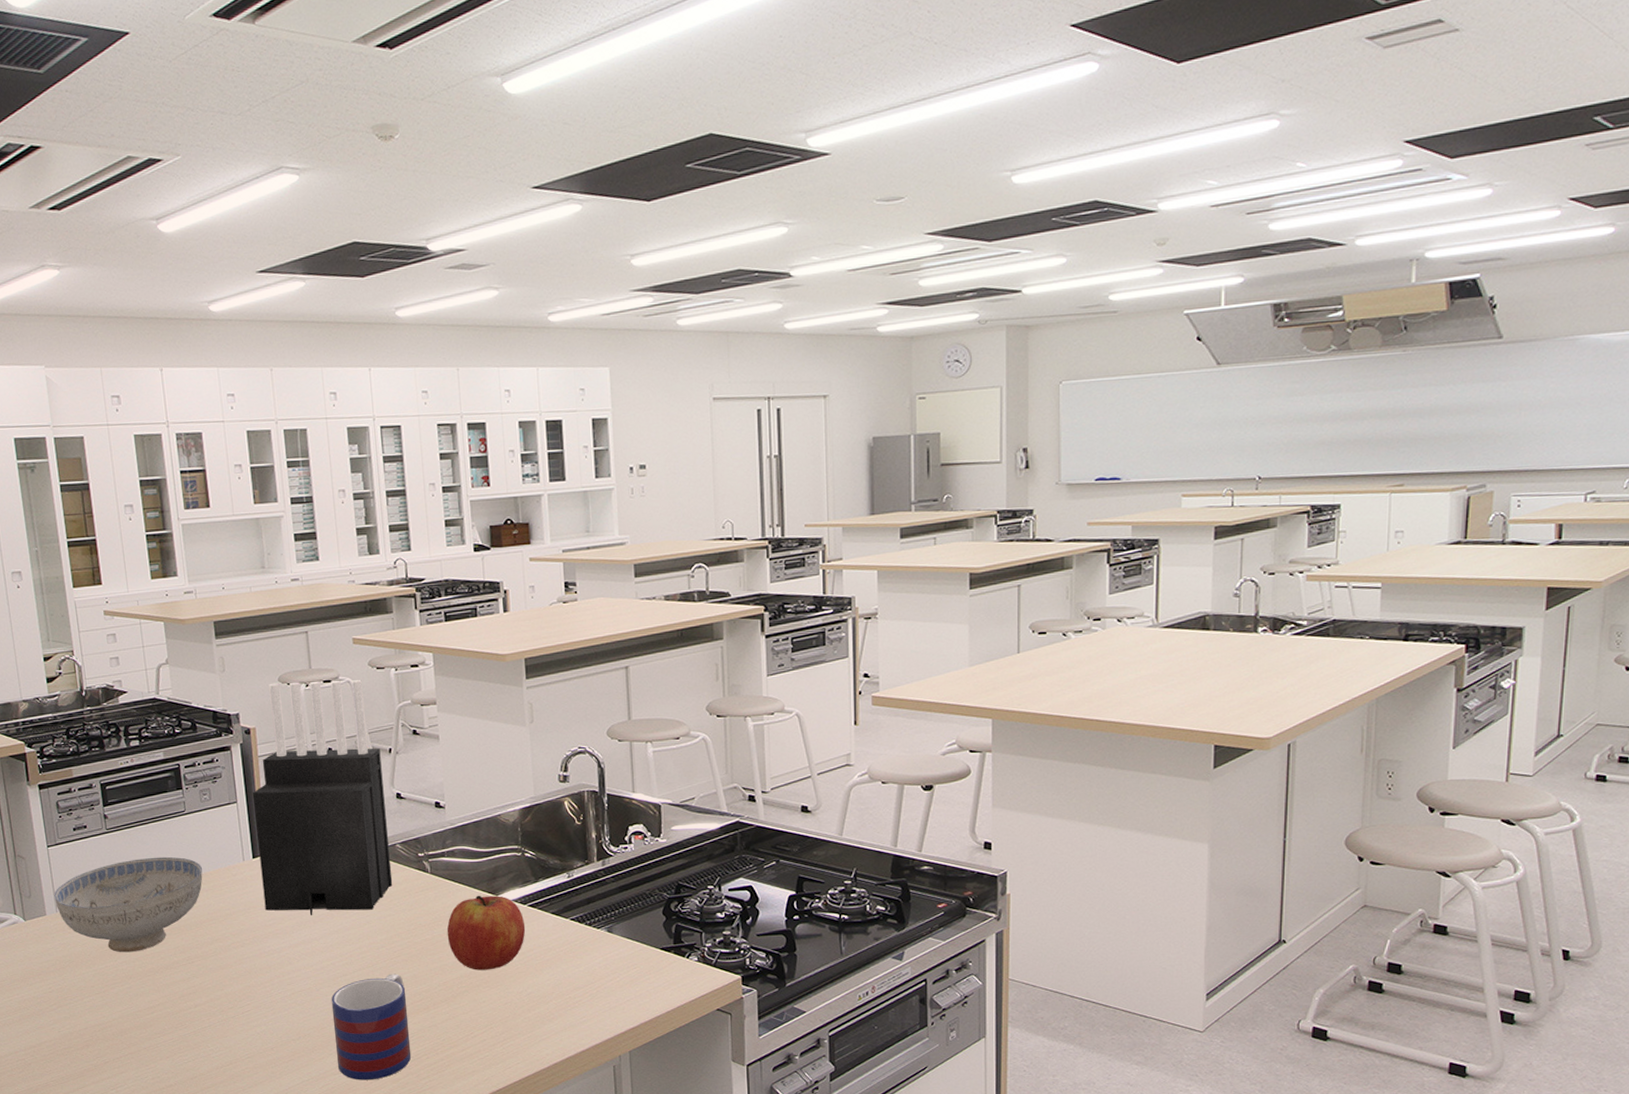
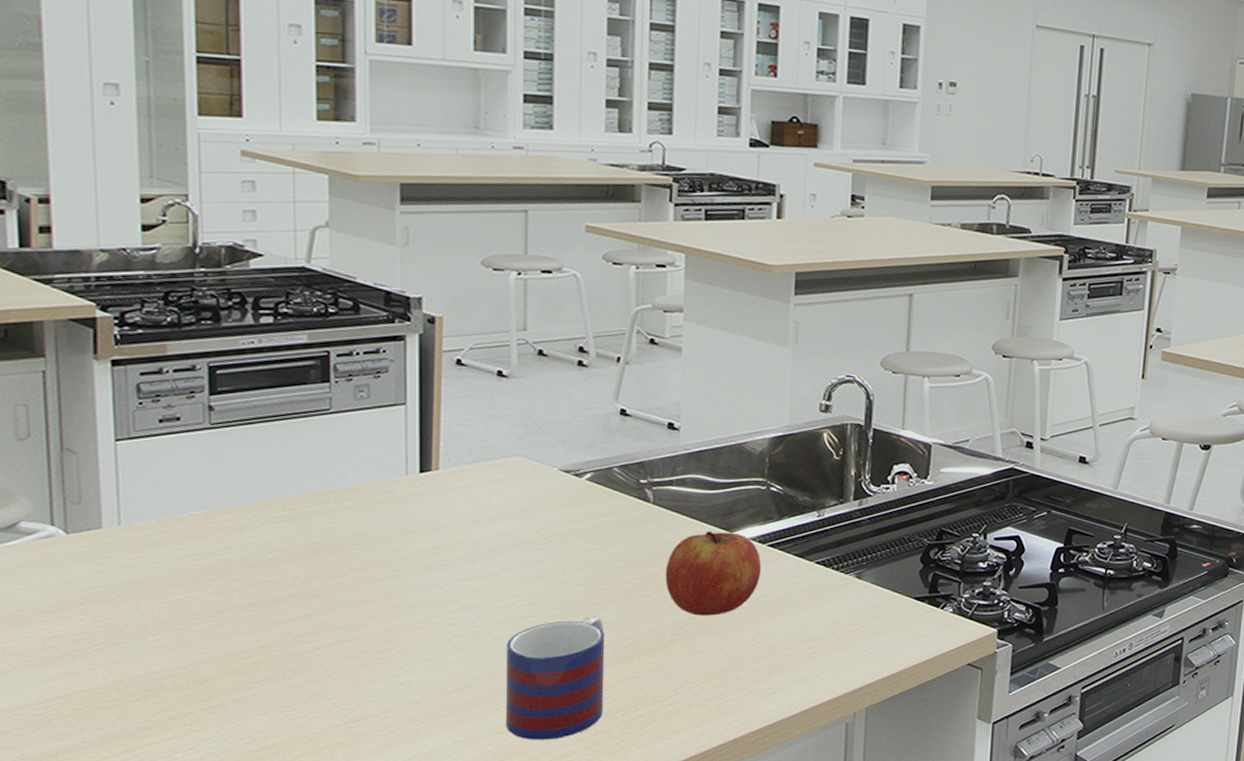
ceramic bowl: present [54,856,203,953] -> none [118,463,346,581]
knife block: present [252,680,393,915] -> none [428,266,606,545]

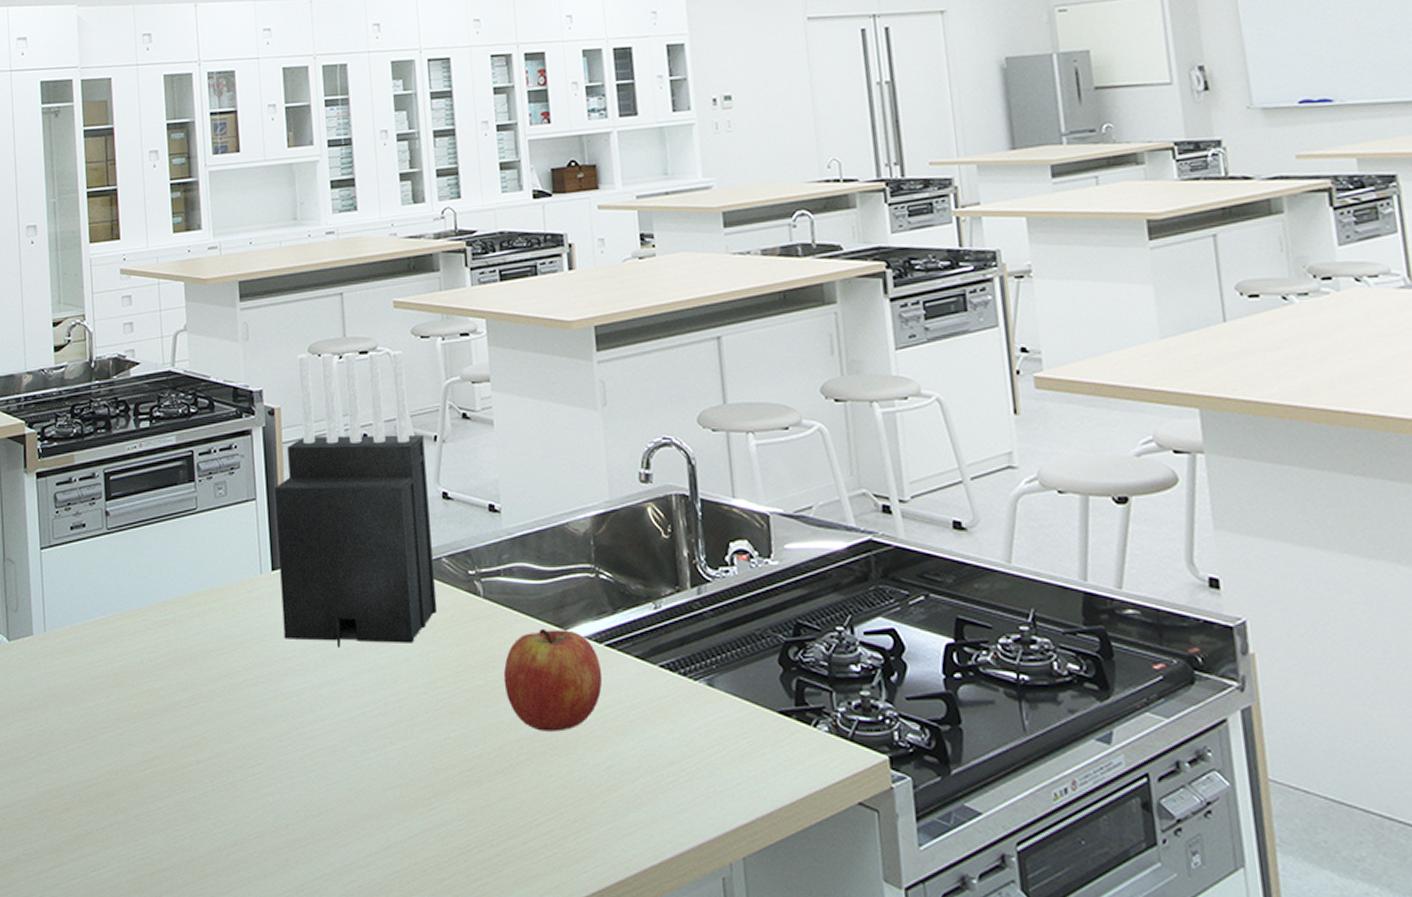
knife block: none [428,266,606,545] -> present [274,351,438,647]
mug: present [505,616,606,740] -> none [360,730,460,879]

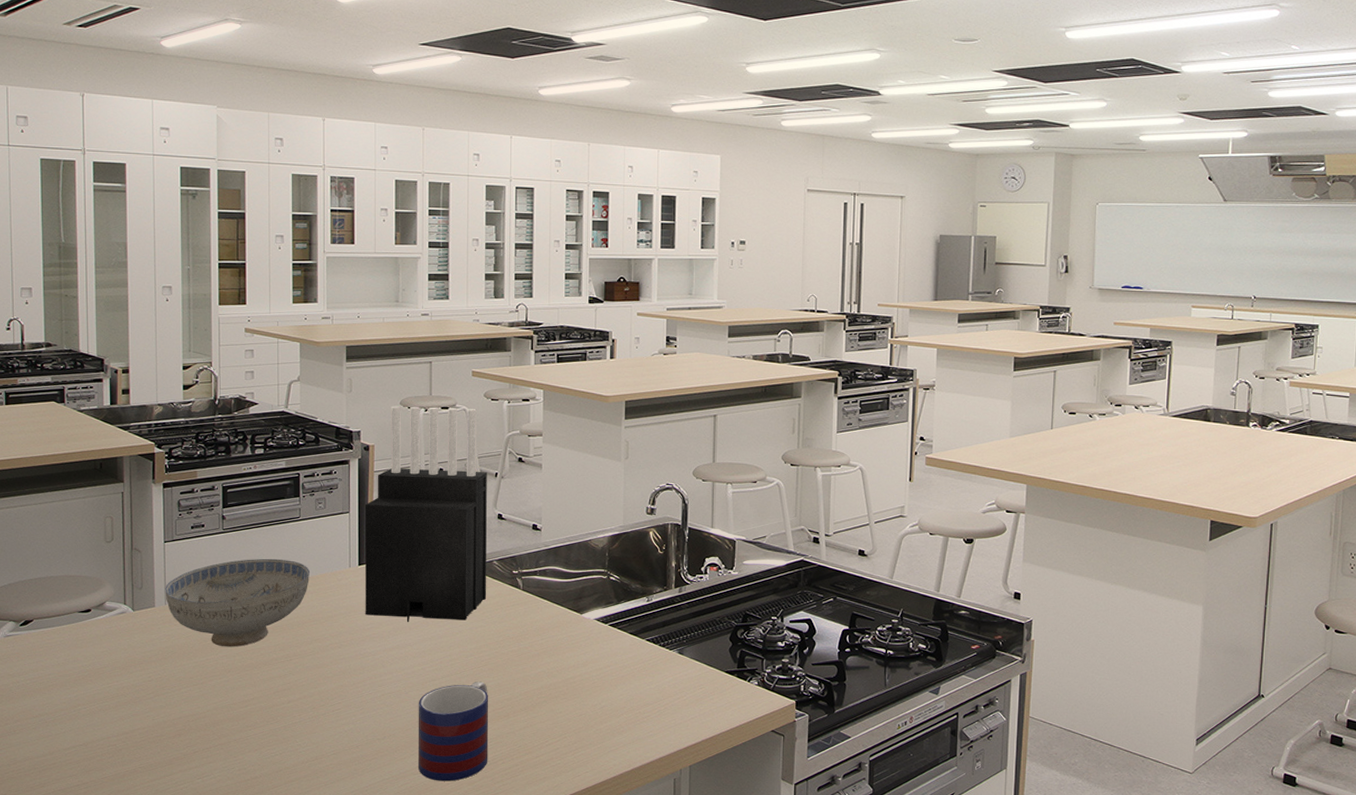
ceramic bowl: none [43,565,213,688] -> present [165,558,309,647]
mug: none [360,730,460,879] -> present [417,681,489,782]
apple: present [503,628,603,732] -> none [532,612,605,683]

